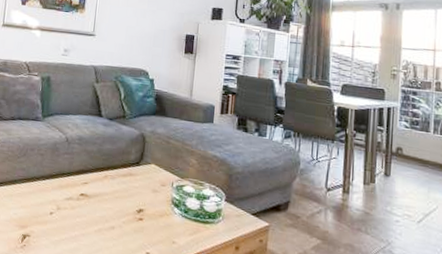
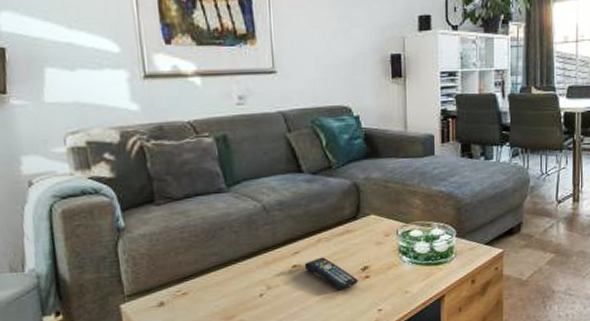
remote control: none [90,191,133,227] -> present [304,257,358,291]

